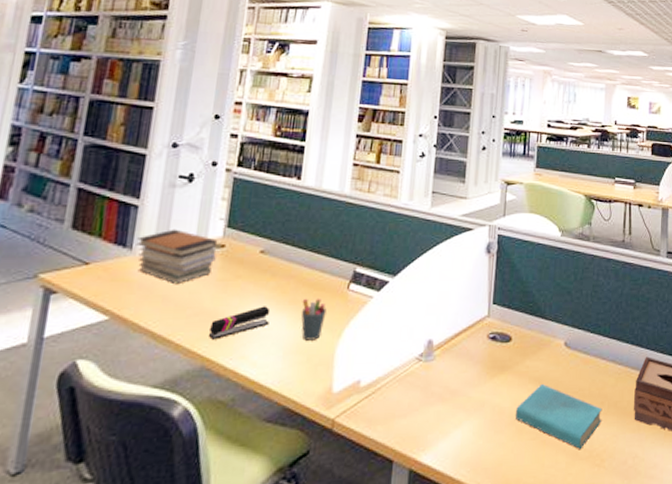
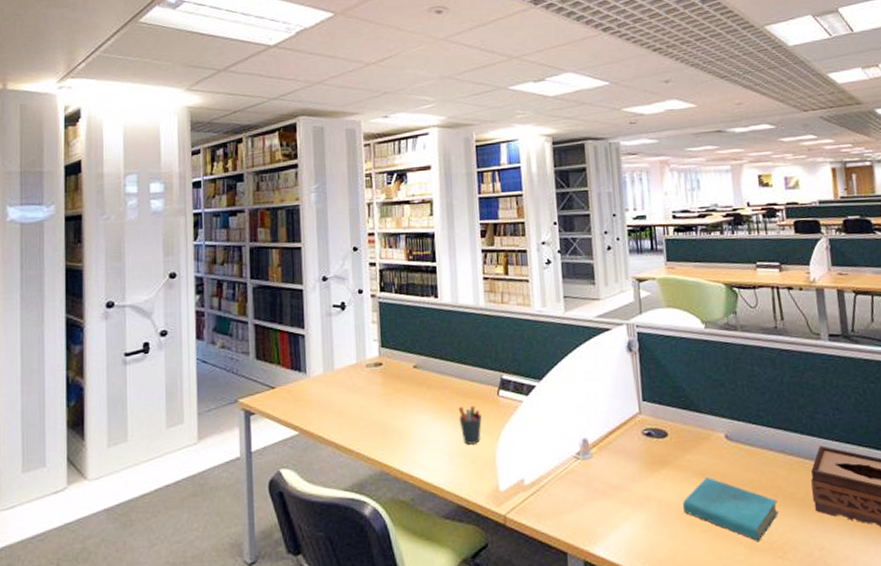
book stack: present [136,229,218,285] -> none [309,352,376,401]
stapler: present [209,306,271,340] -> none [382,415,432,448]

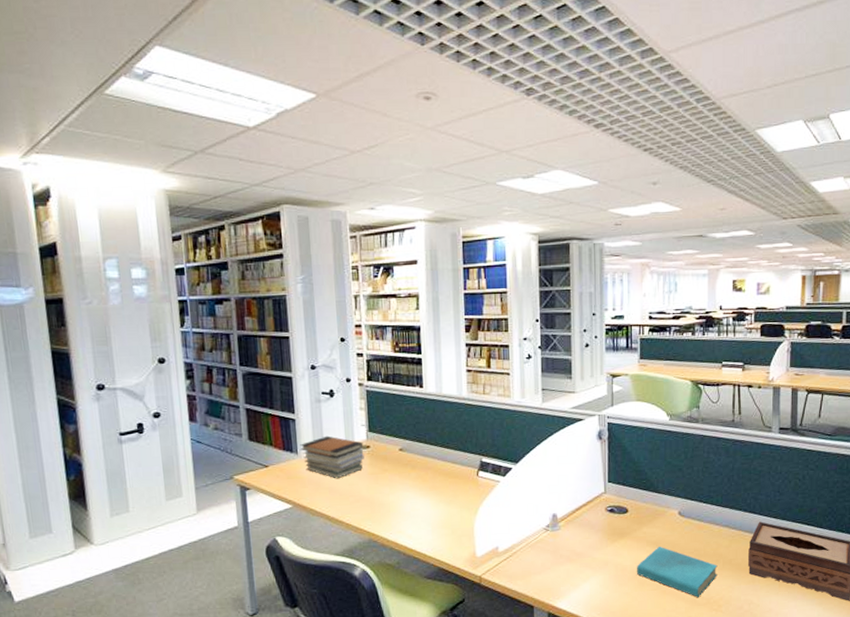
book stack: none [309,352,376,401] -> present [300,435,364,479]
pen holder: present [458,405,482,445] -> none [440,484,462,518]

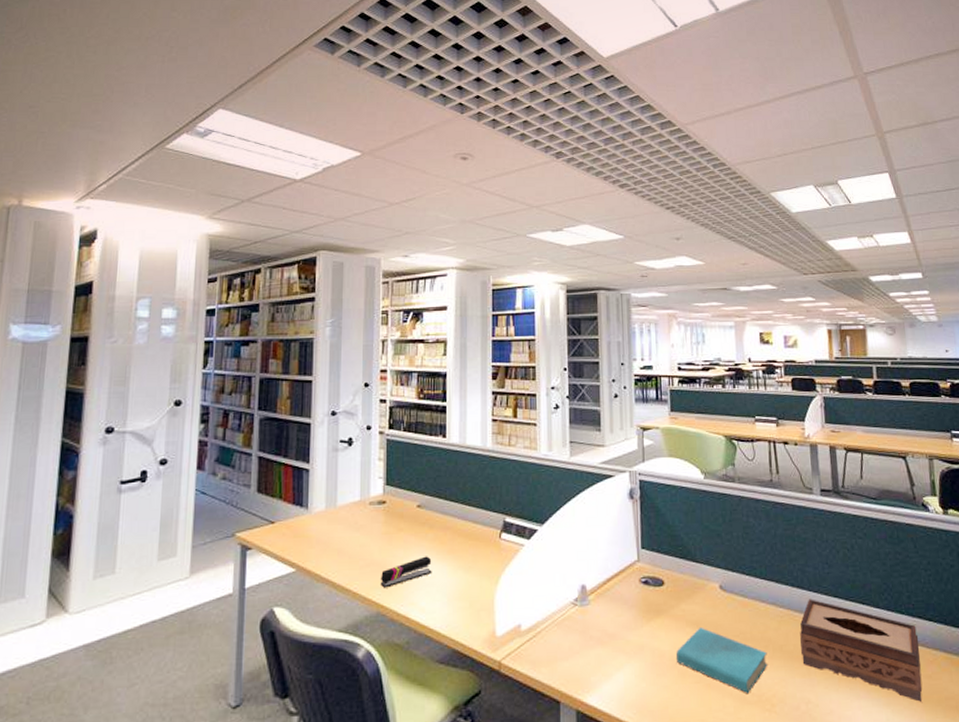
book stack: present [300,435,364,479] -> none [311,488,379,539]
stapler: none [370,492,416,519] -> present [381,556,432,588]

